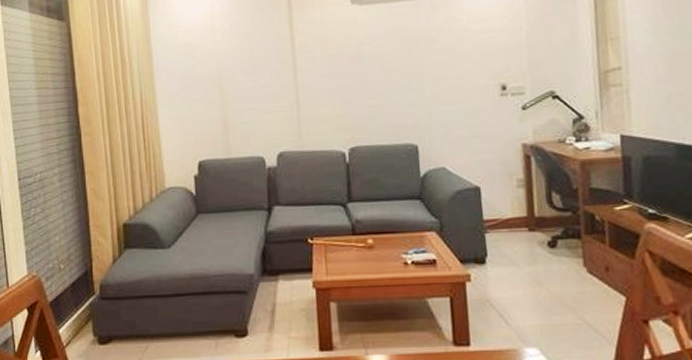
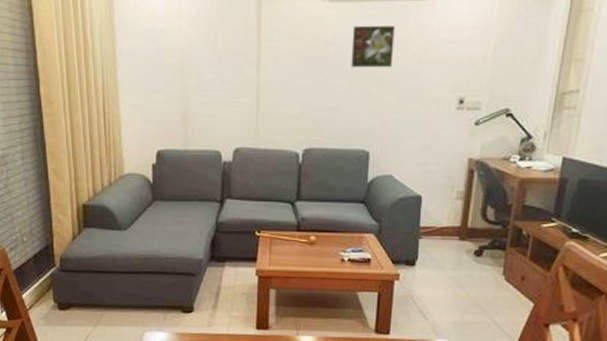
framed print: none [384,21,429,65] -> present [351,25,395,68]

